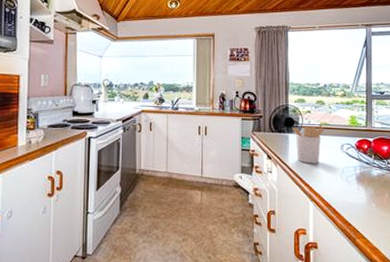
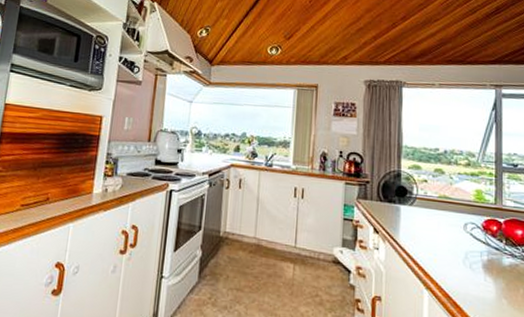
utensil holder: present [292,124,325,164] -> none [404,196,445,244]

